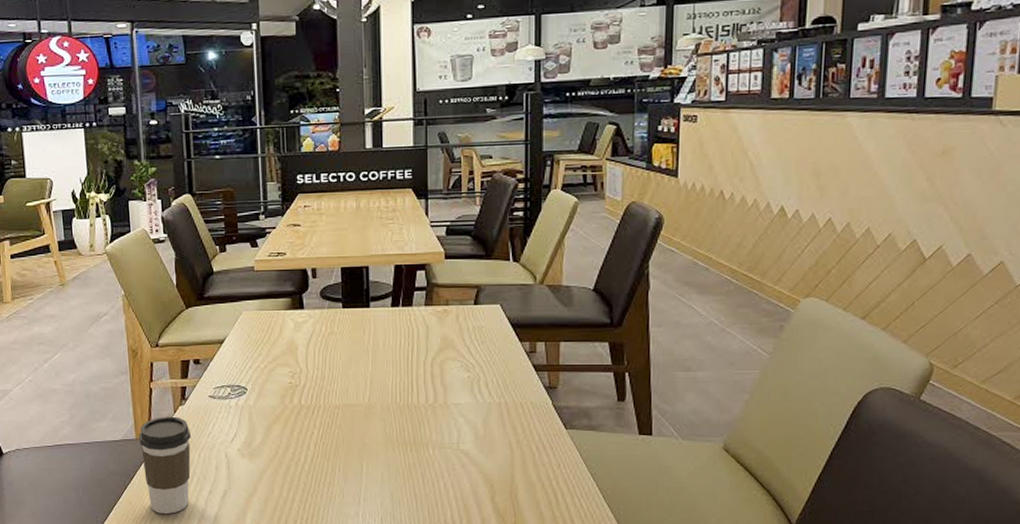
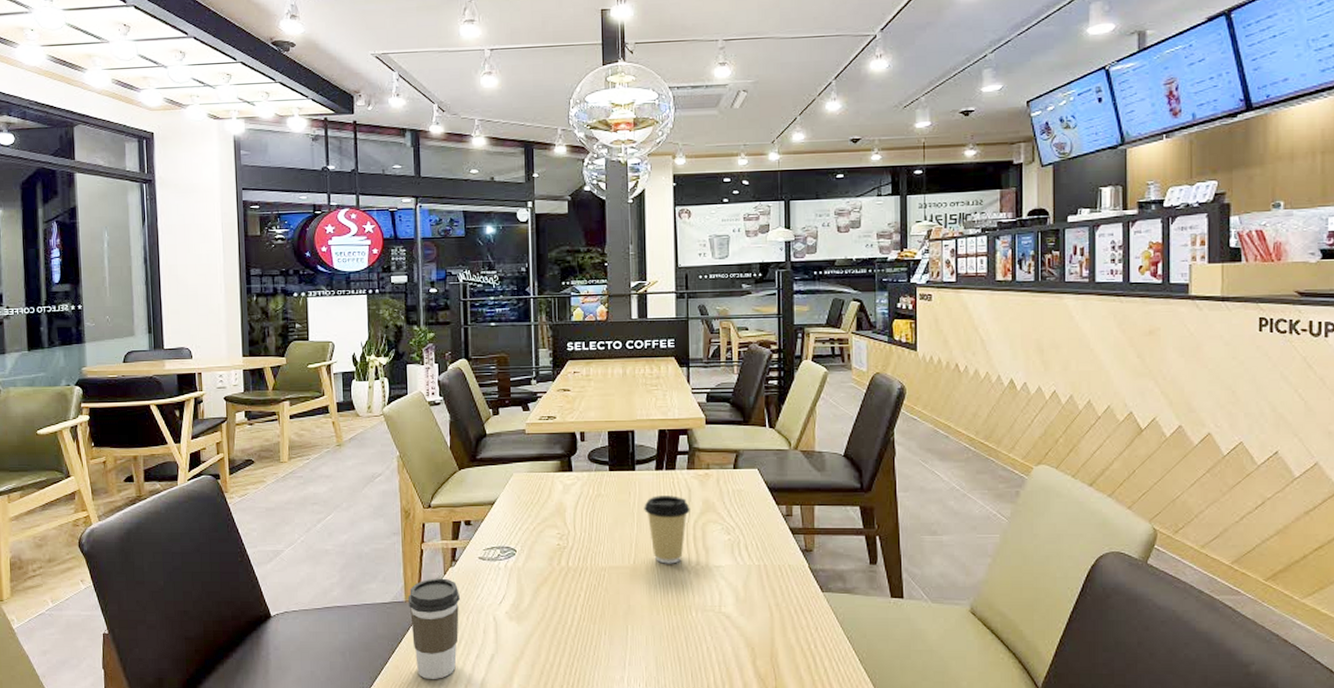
coffee cup: none [379,333,428,402] -> present [644,496,690,564]

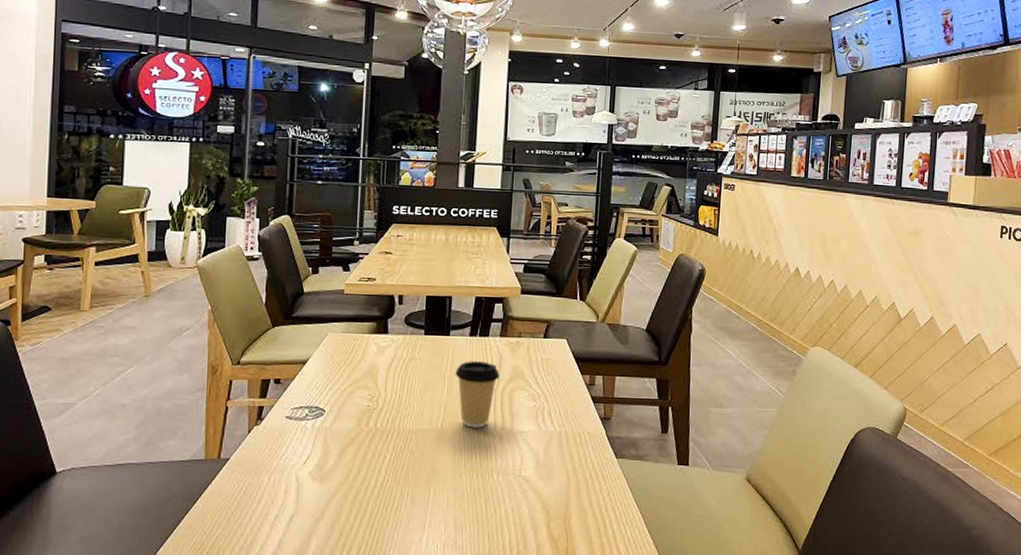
coffee cup: present [408,578,460,680] -> none [208,436,263,541]

